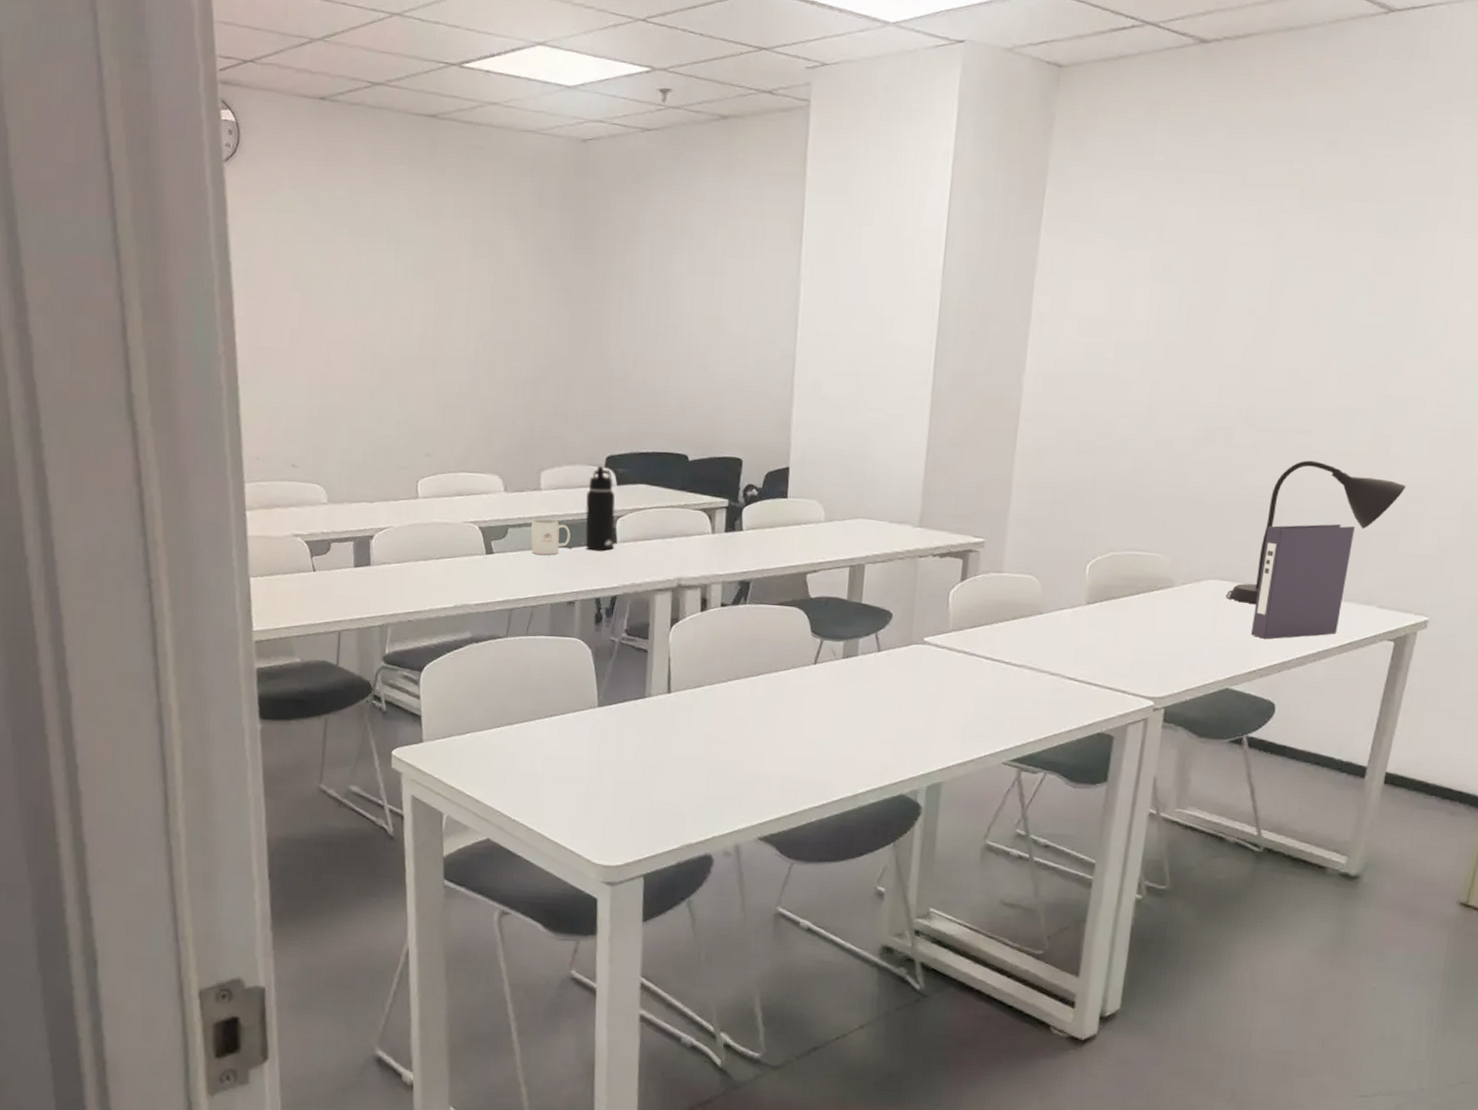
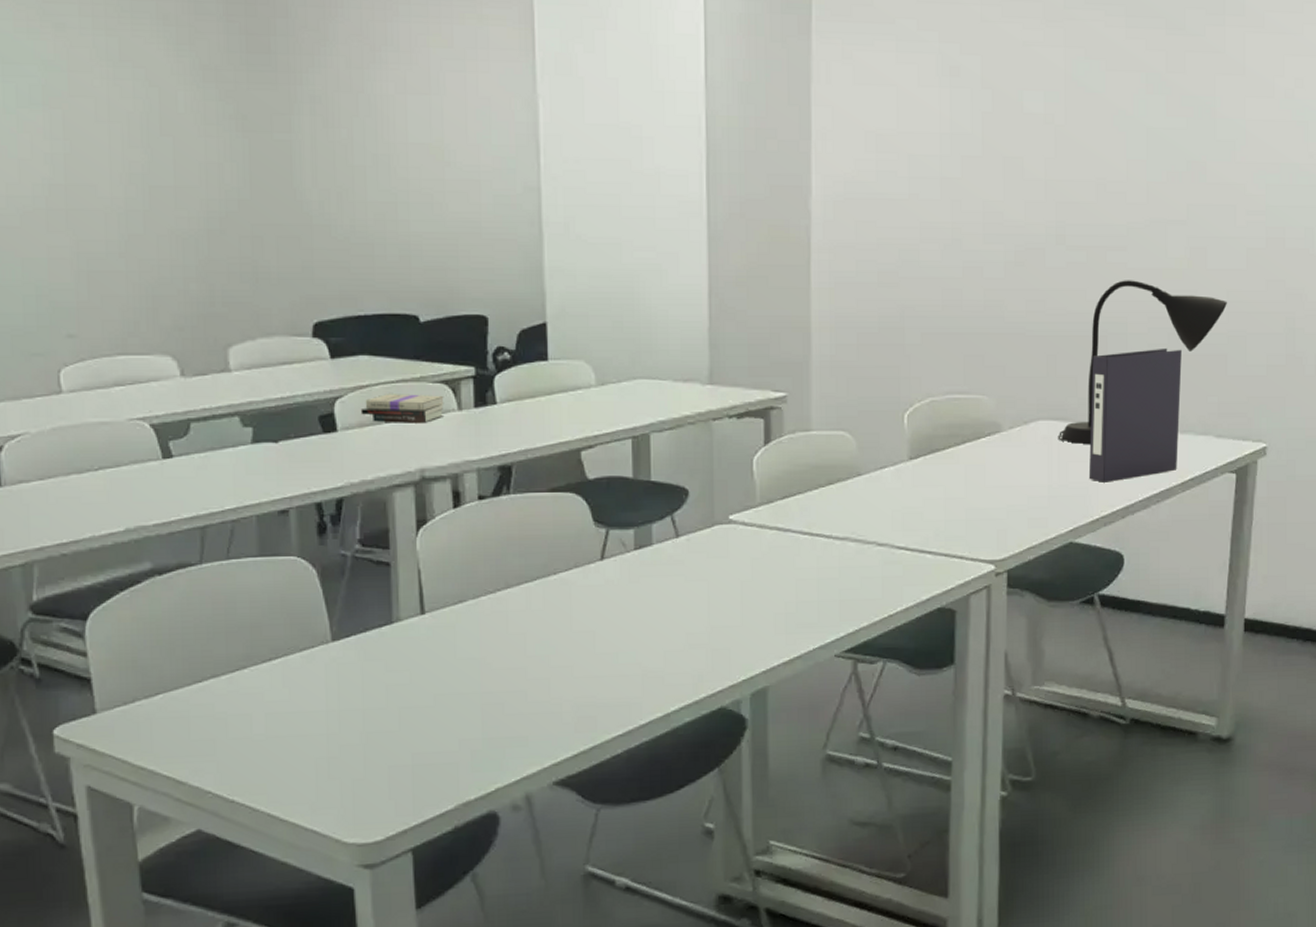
mug: present [530,518,571,555] -> none [220,407,275,453]
water bottle: present [585,466,615,552] -> none [292,336,335,443]
books: none [636,516,702,542] -> present [360,394,444,423]

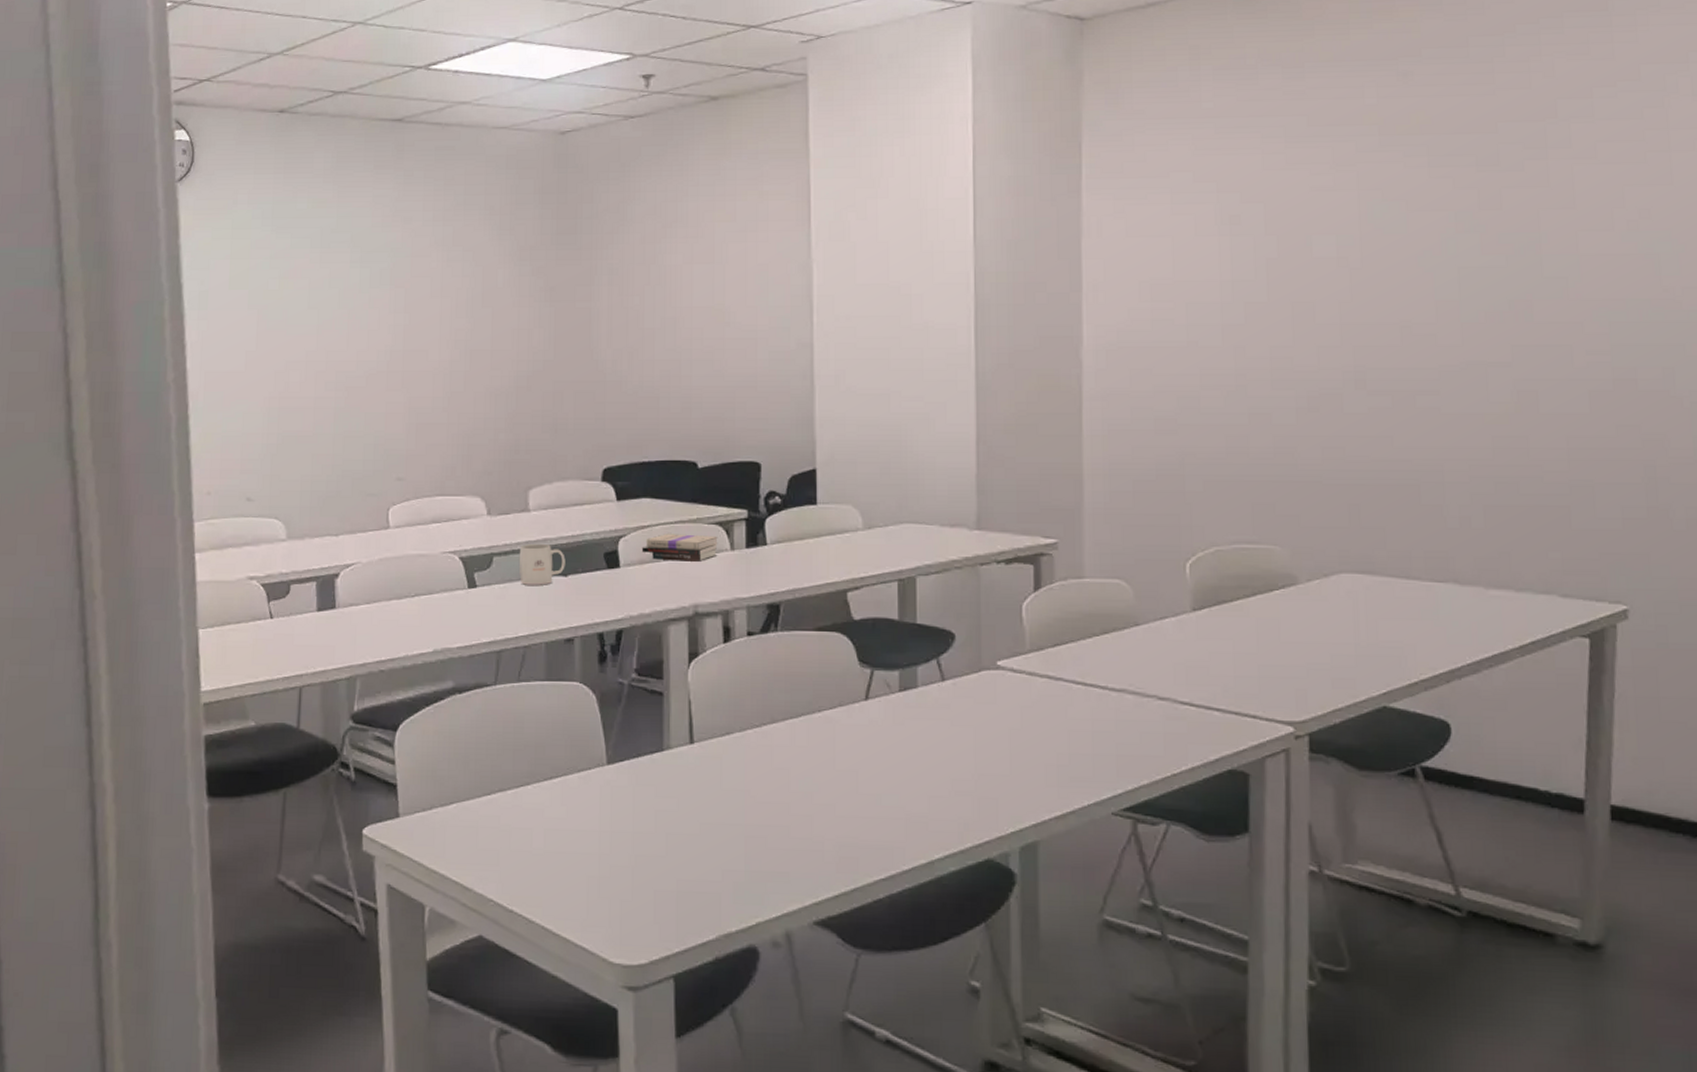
mug: none [220,407,275,453] -> present [518,543,566,585]
desk lamp: present [1057,280,1227,444] -> none [1364,426,1567,600]
binder: present [1088,347,1182,483] -> none [1402,498,1514,643]

